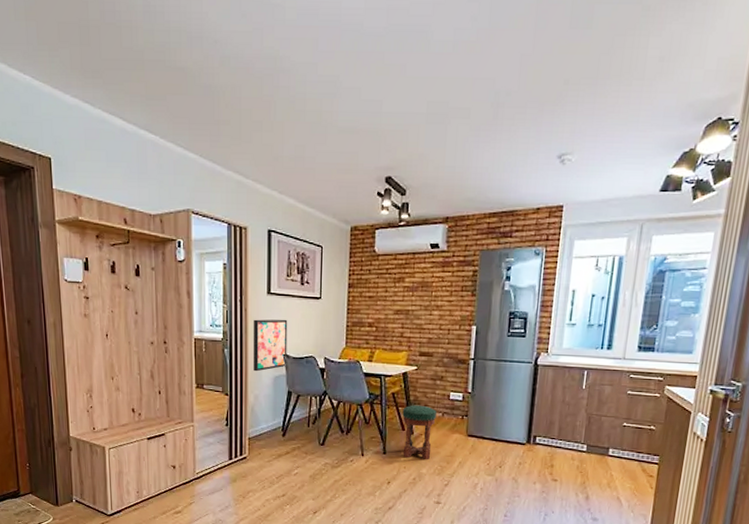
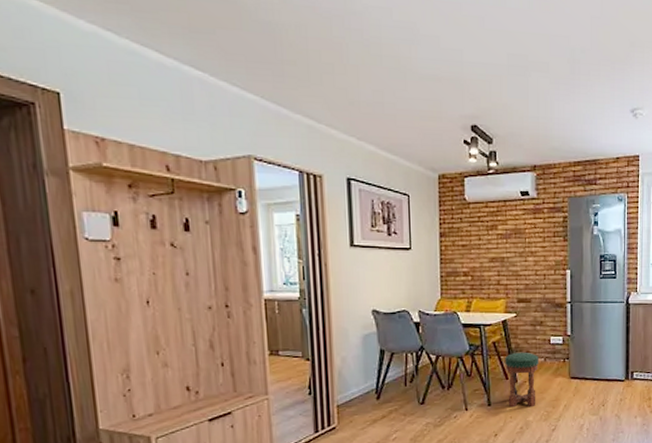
wall art: present [254,319,288,372] -> none [336,272,377,332]

